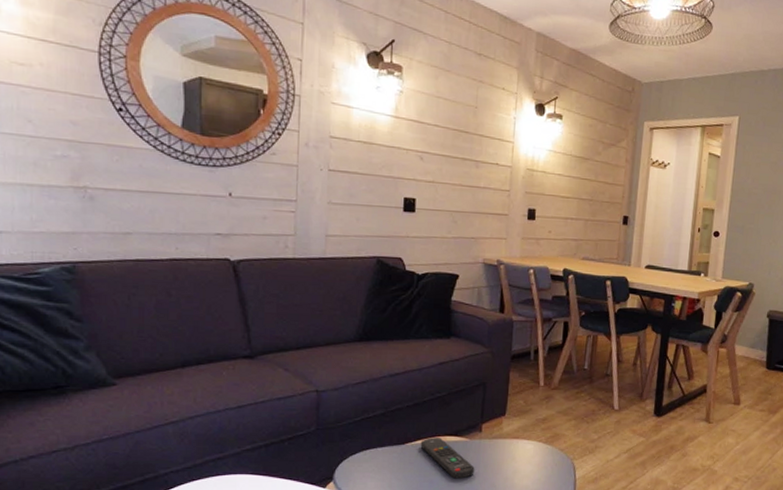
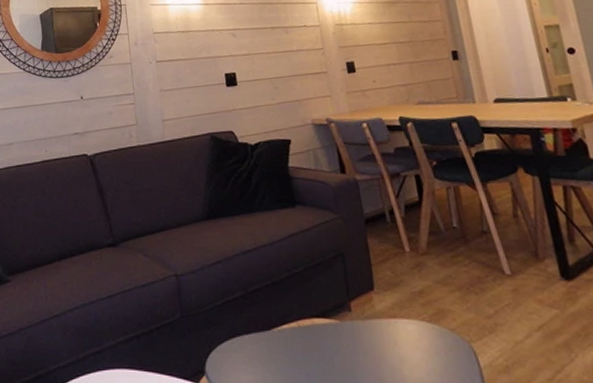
remote control: present [420,438,475,479] -> none [287,320,354,371]

